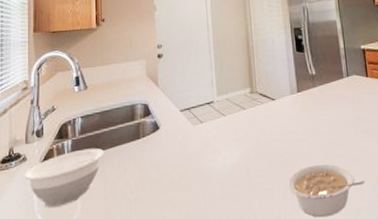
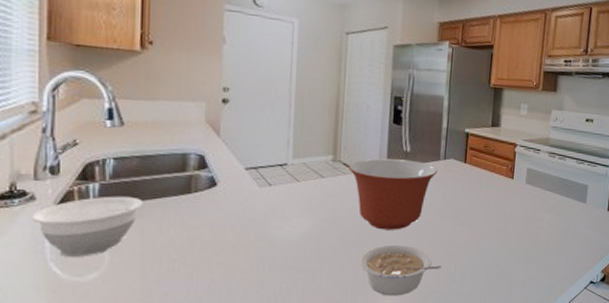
mixing bowl: none [264,82,344,151] -> present [348,158,438,230]

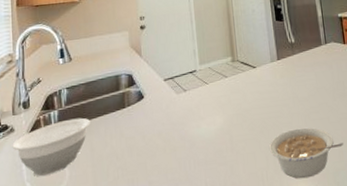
mixing bowl: present [348,158,438,230] -> none [246,49,322,116]

